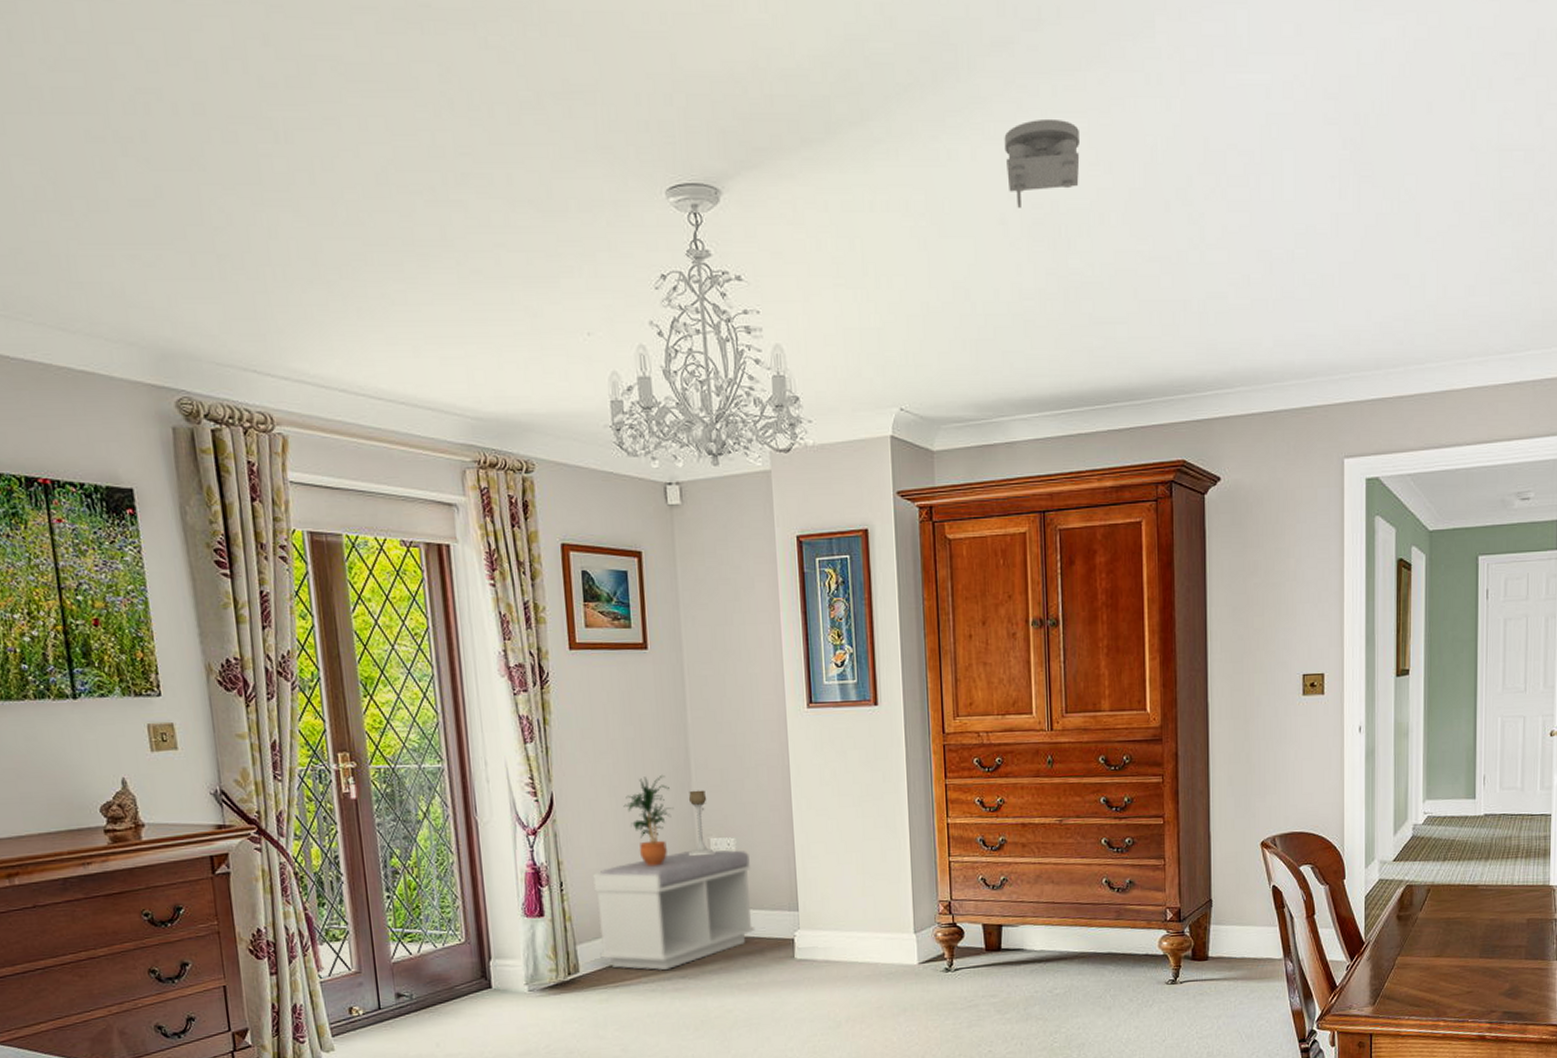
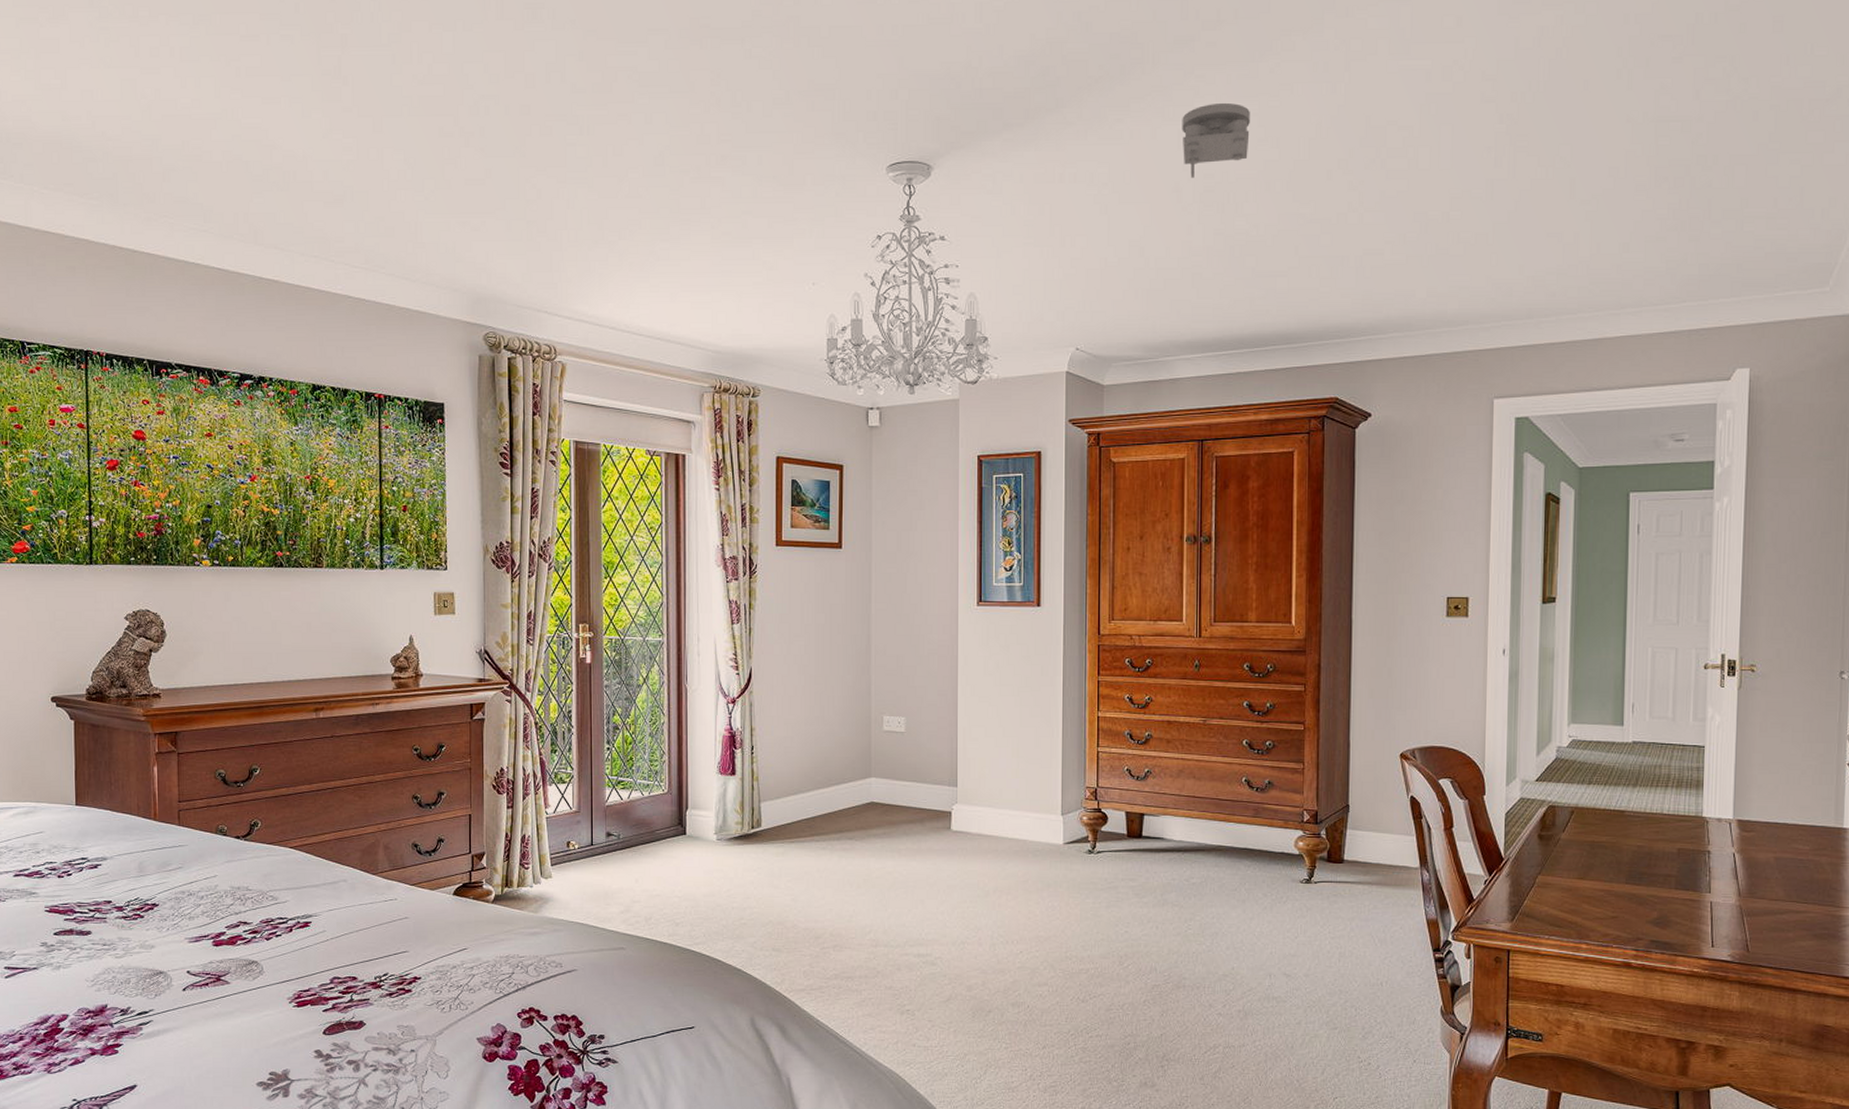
bench: present [593,849,756,970] -> none [780,726,918,830]
potted plant: present [623,774,674,867] -> none [811,657,854,738]
candle holder: present [688,790,716,857] -> none [863,673,887,732]

